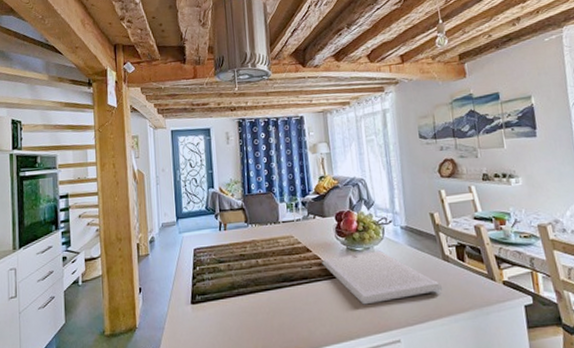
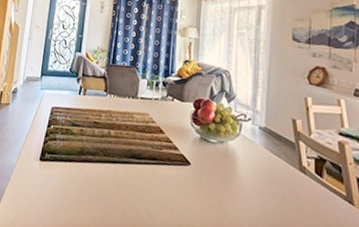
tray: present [322,250,443,305] -> none [173,143,295,203]

